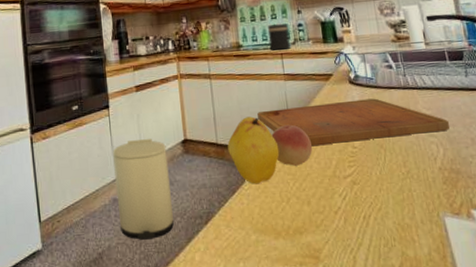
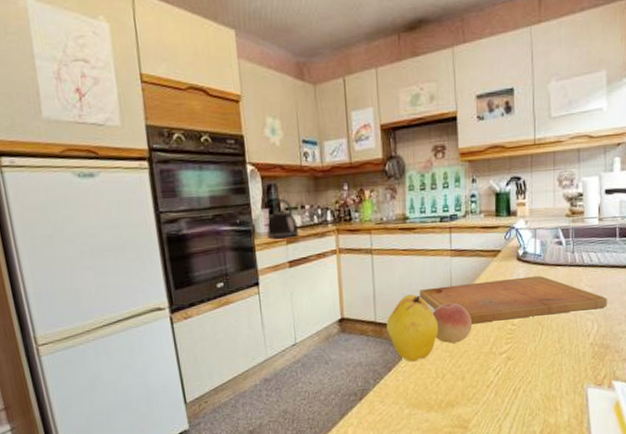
pedal bin: present [113,139,174,240] -> none [263,318,327,417]
kettle: none [116,31,145,67] -> present [267,198,299,240]
cylinder: present [267,23,291,51] -> none [437,193,462,225]

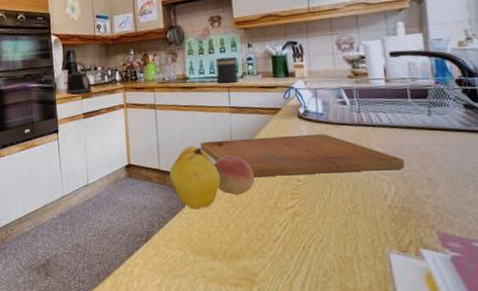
cylinder: none [437,193,462,225] -> present [215,56,239,84]

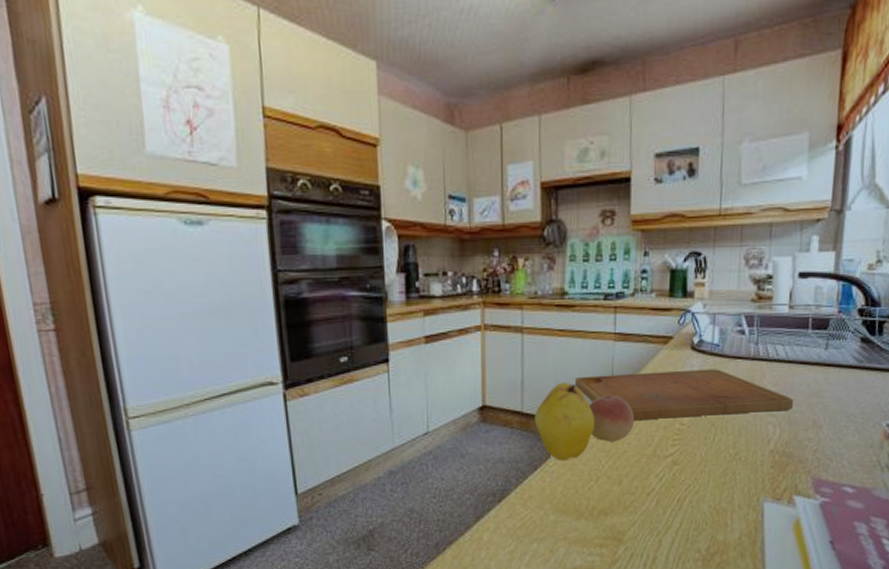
kettle: present [66,62,92,95] -> none [402,262,439,310]
cylinder: present [215,56,239,84] -> none [601,267,629,303]

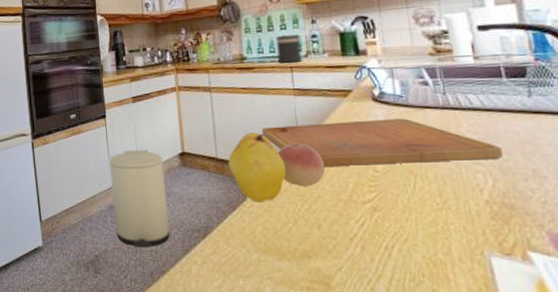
pedal bin: none [391,403,461,517] -> present [109,150,170,247]
cylinder: none [601,267,629,303] -> present [275,33,303,64]

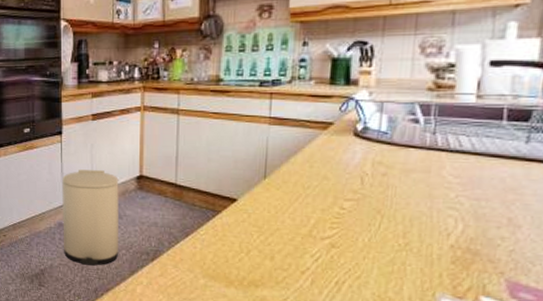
fruit: present [228,132,287,203] -> none [187,160,248,231]
cutting board: present [262,118,503,167] -> none [228,155,481,205]
cylinder: present [275,33,303,64] -> none [257,56,286,90]
fruit: present [277,142,326,187] -> none [241,174,290,219]

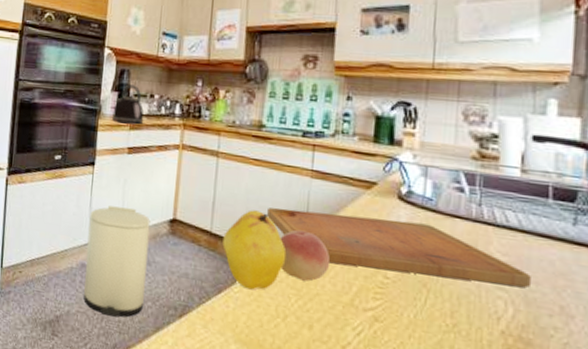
kettle: none [74,54,105,92] -> present [112,84,144,125]
fruit: none [187,160,248,231] -> present [222,210,287,290]
cutting board: none [228,155,481,205] -> present [267,208,531,288]
fruit: none [241,174,290,219] -> present [280,229,331,282]

